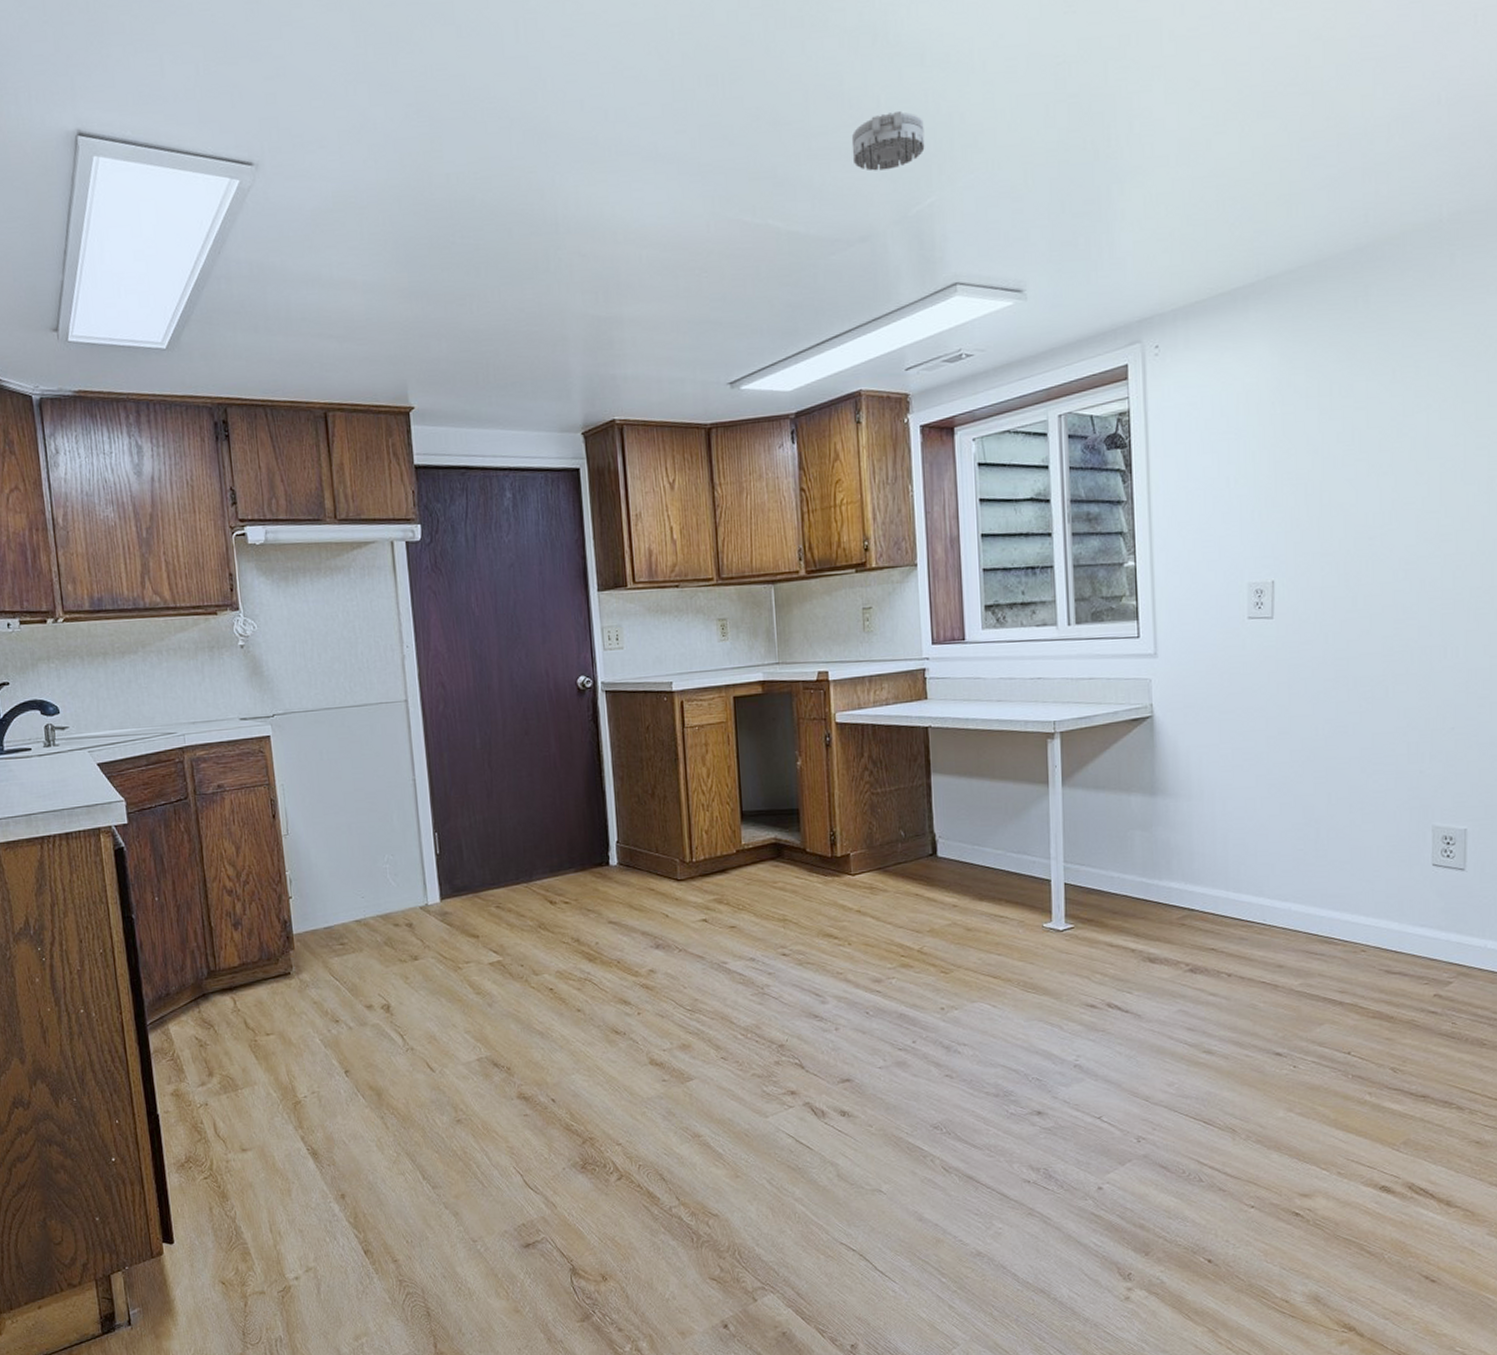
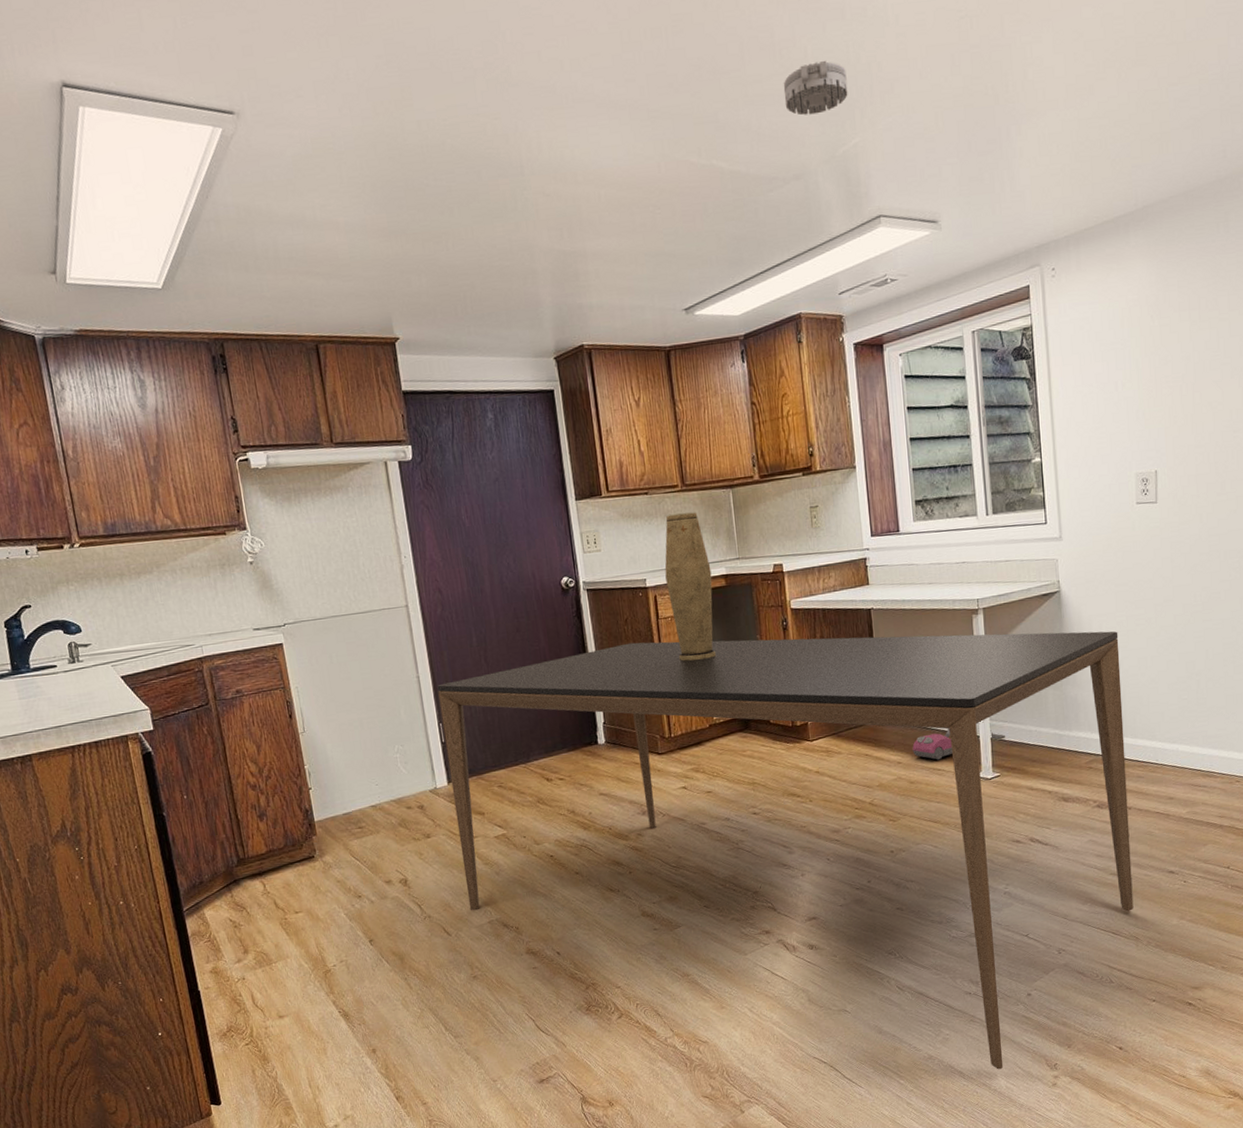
dining table: none [434,752,1231,1275] -> present [437,631,1134,1070]
vase: none [694,609,748,777] -> present [665,512,717,661]
vacuum cleaner: none [971,862,1081,906] -> present [912,721,1005,760]

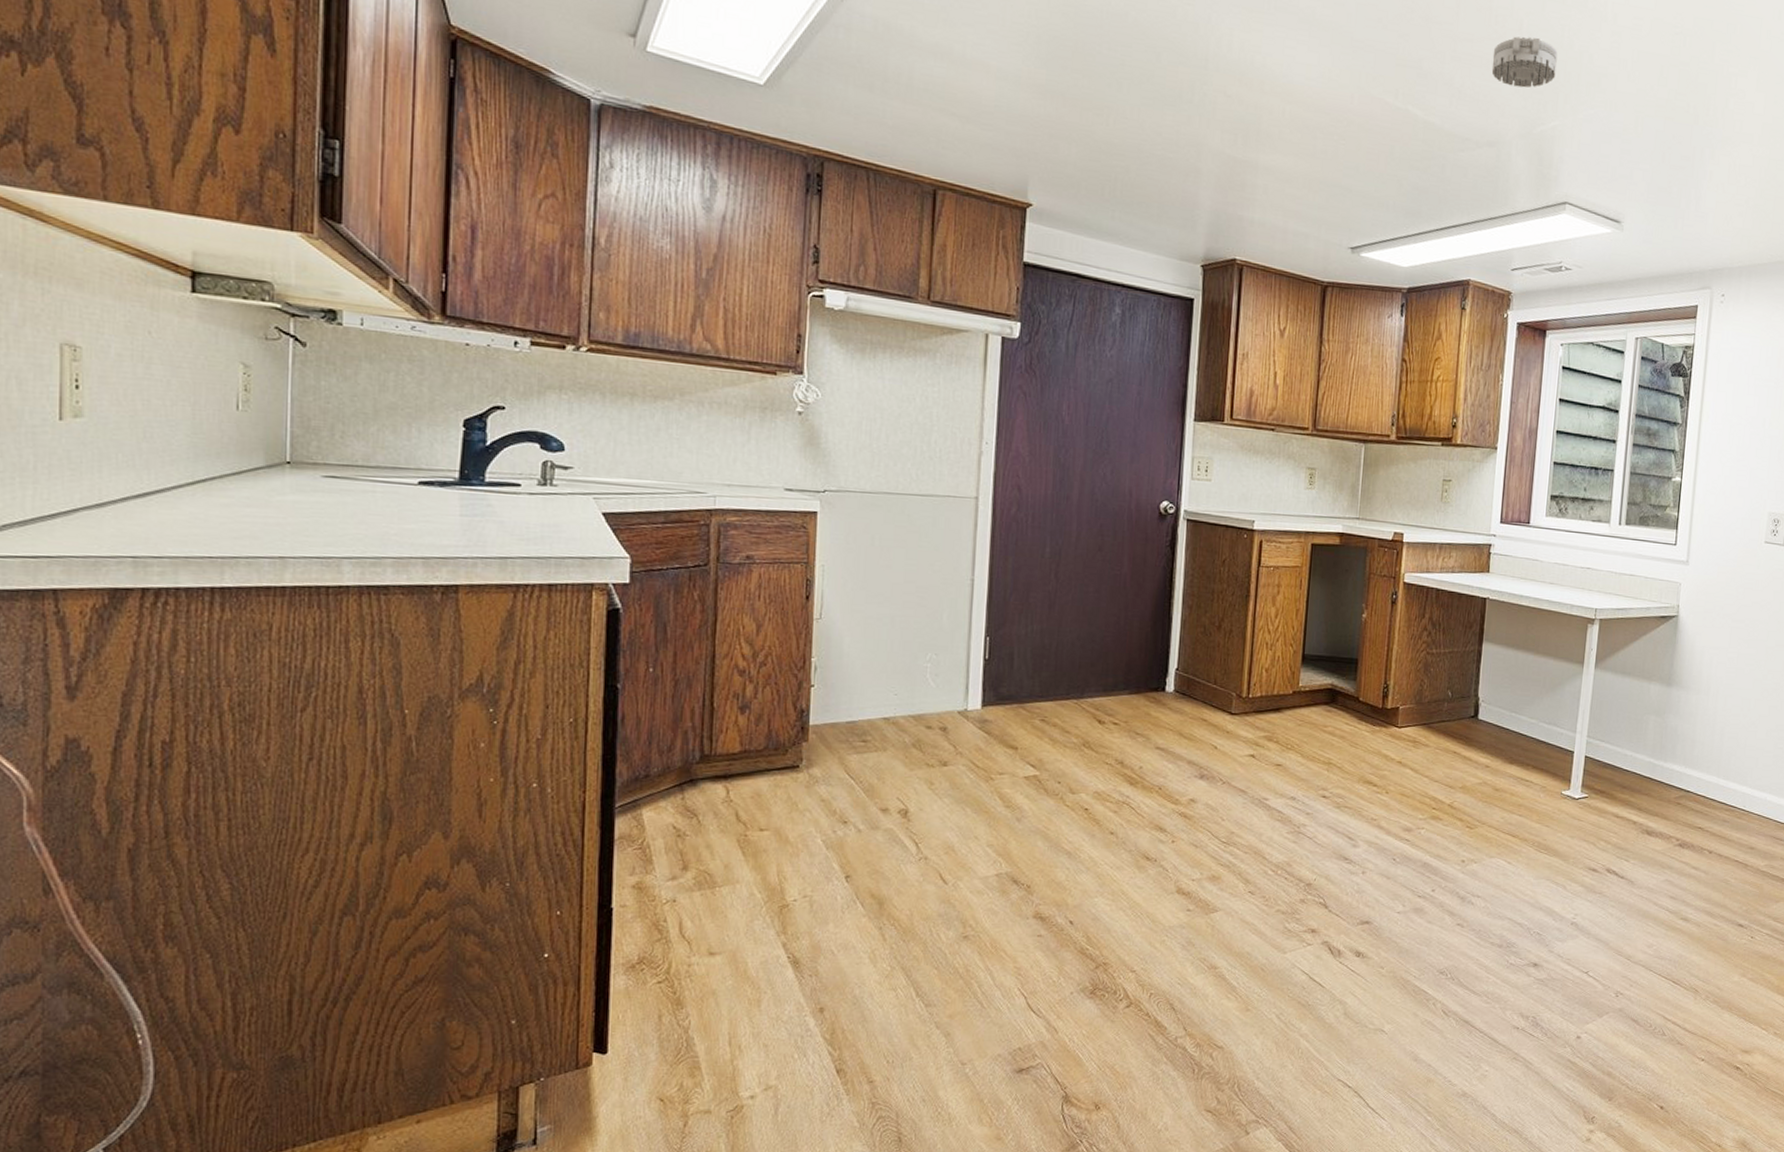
dining table: present [437,631,1134,1070] -> none [976,586,1728,1116]
vase: present [665,512,717,661] -> none [1273,457,1327,619]
vacuum cleaner: present [912,721,1005,760] -> none [1503,736,1600,771]

